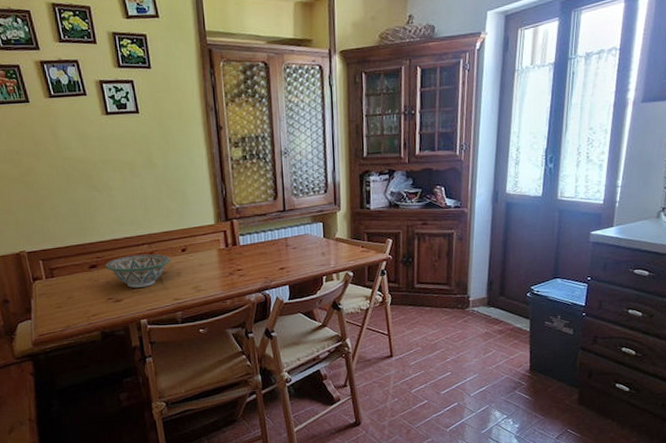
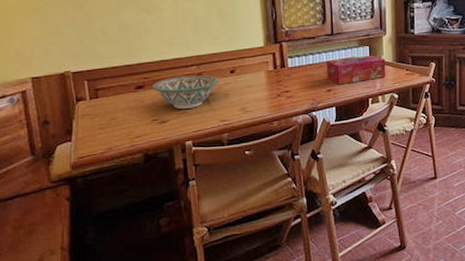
tissue box: none [279,232,341,263] -> present [327,55,386,85]

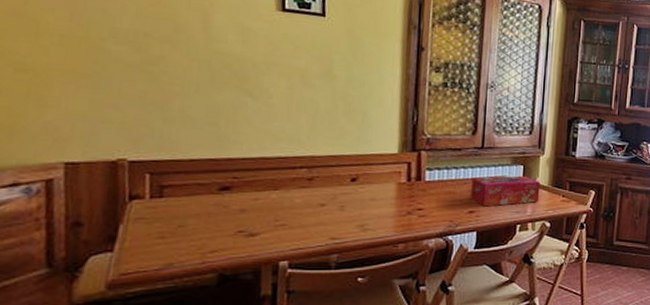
decorative bowl: present [153,75,219,109] -> none [243,179,335,220]

